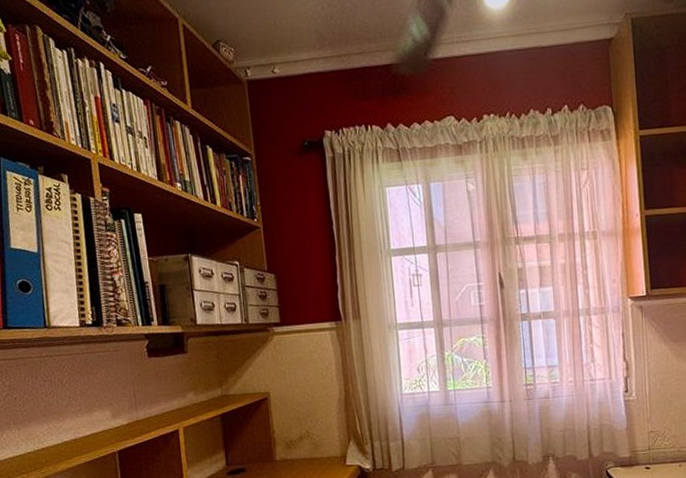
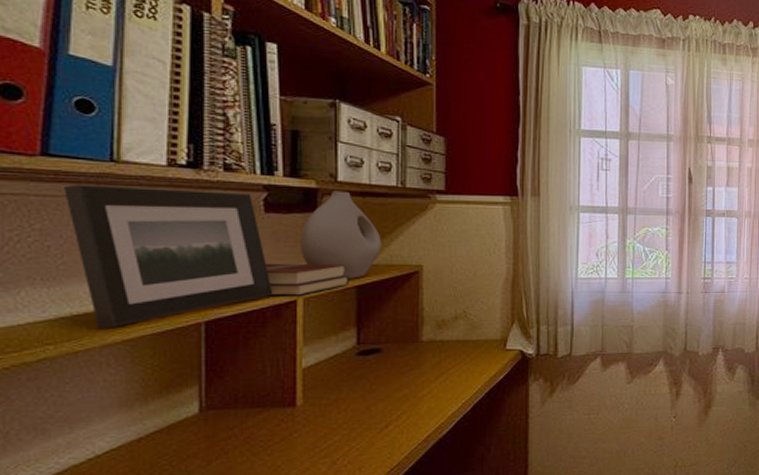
picture frame: none [19,343,161,461] -> present [64,184,273,329]
books: none [153,396,215,427] -> present [264,263,350,296]
vase: none [175,332,236,410] -> present [300,191,382,280]

